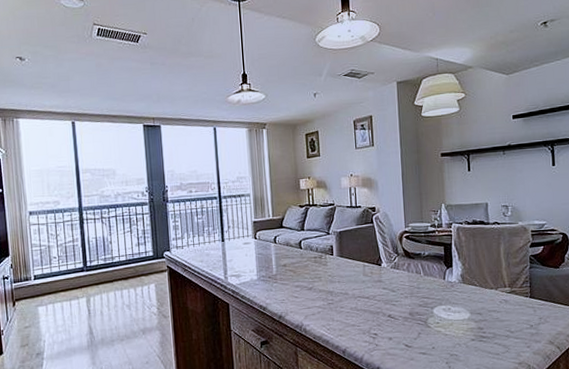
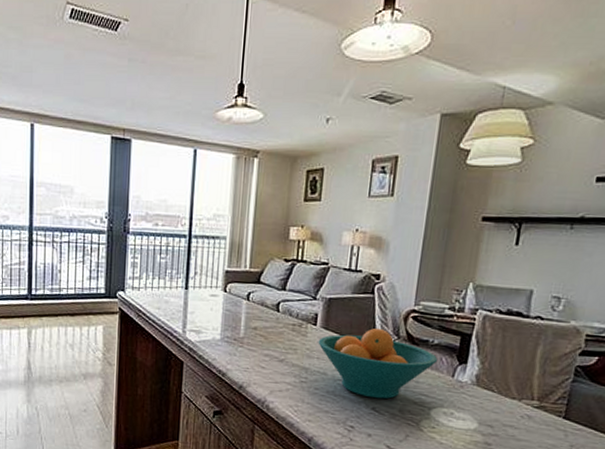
fruit bowl: none [336,249,431,308] -> present [318,328,438,399]

